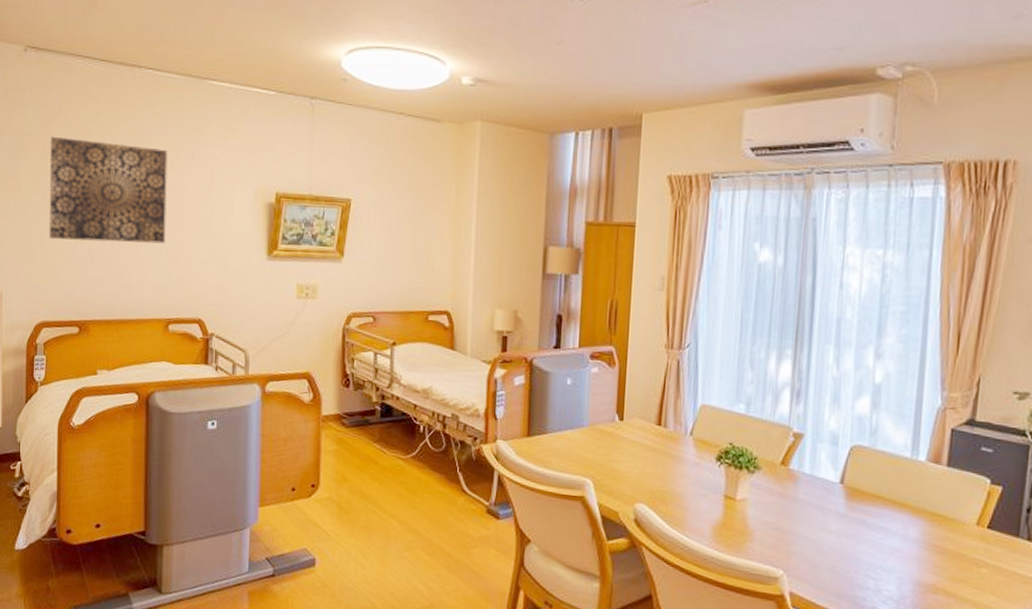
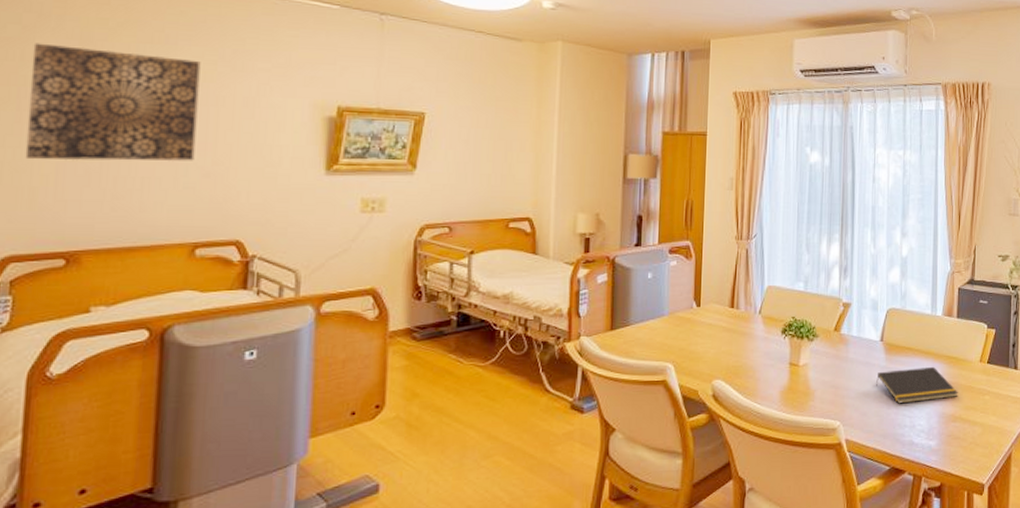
notepad: none [832,519,943,565] -> present [876,366,958,404]

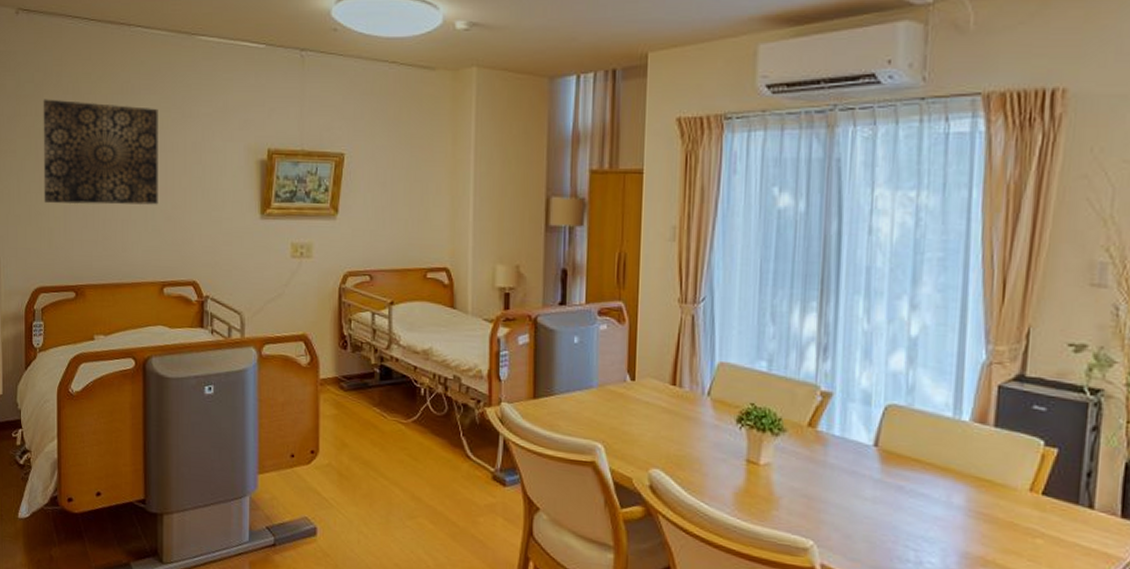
notepad: present [876,366,958,404] -> none [866,485,992,535]

